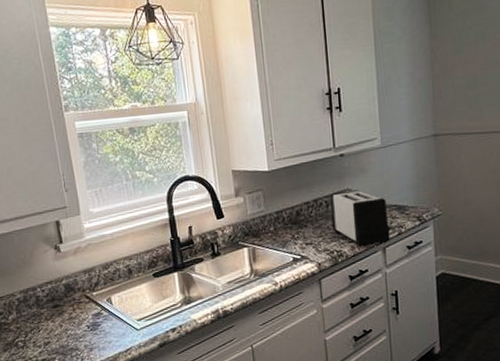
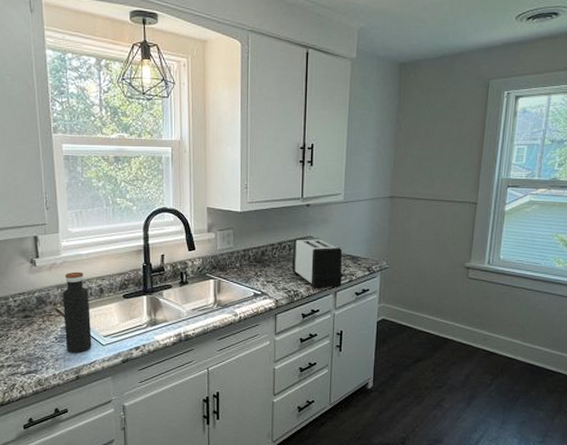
water bottle: none [90,253,126,341] -> present [62,271,92,354]

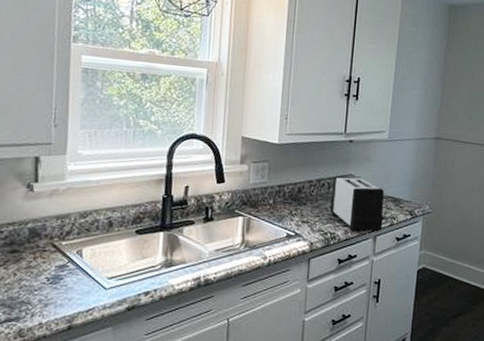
water bottle: present [62,271,92,354] -> none [59,200,95,298]

